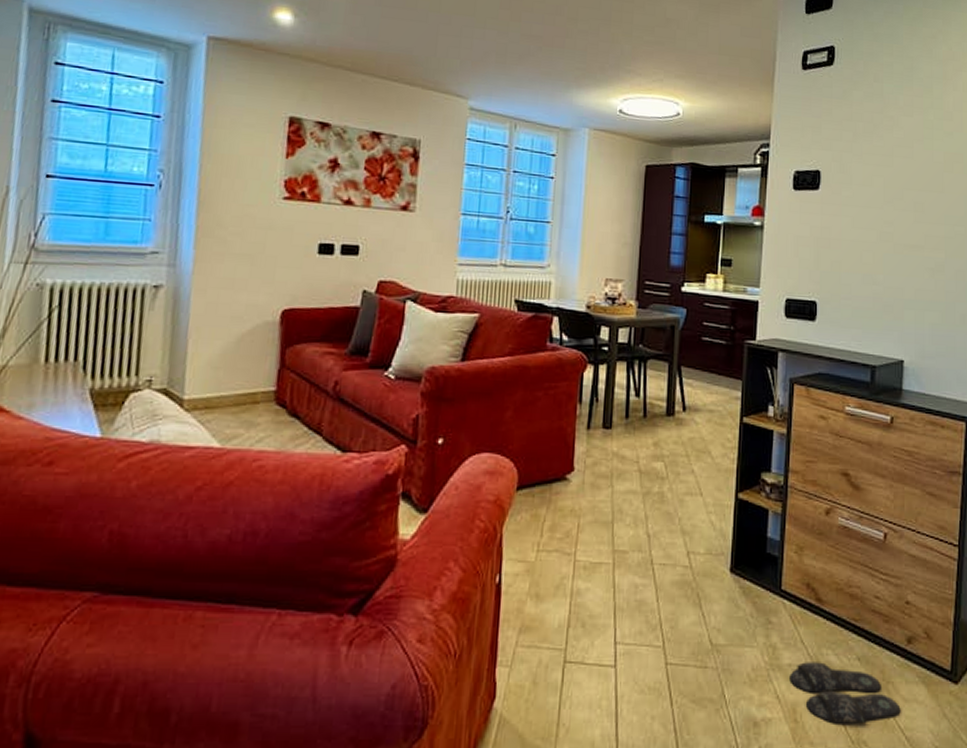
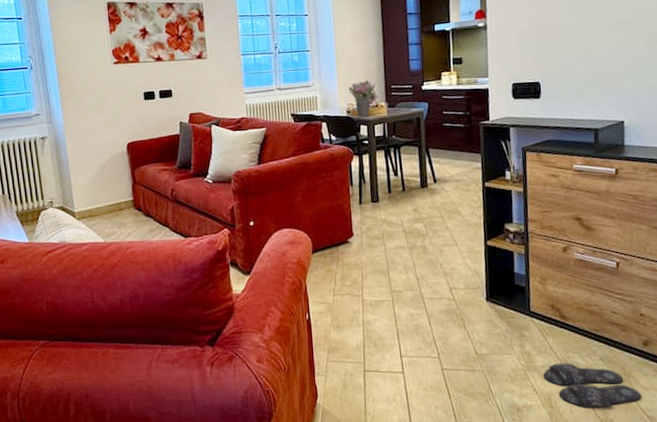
flower bouquet: none [592,270,629,317] -> present [348,80,379,118]

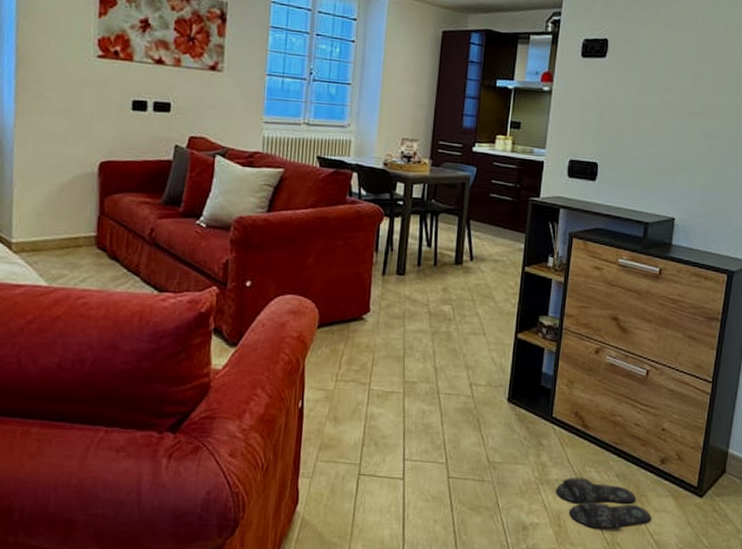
flower bouquet: present [348,80,379,118] -> none [389,130,424,174]

